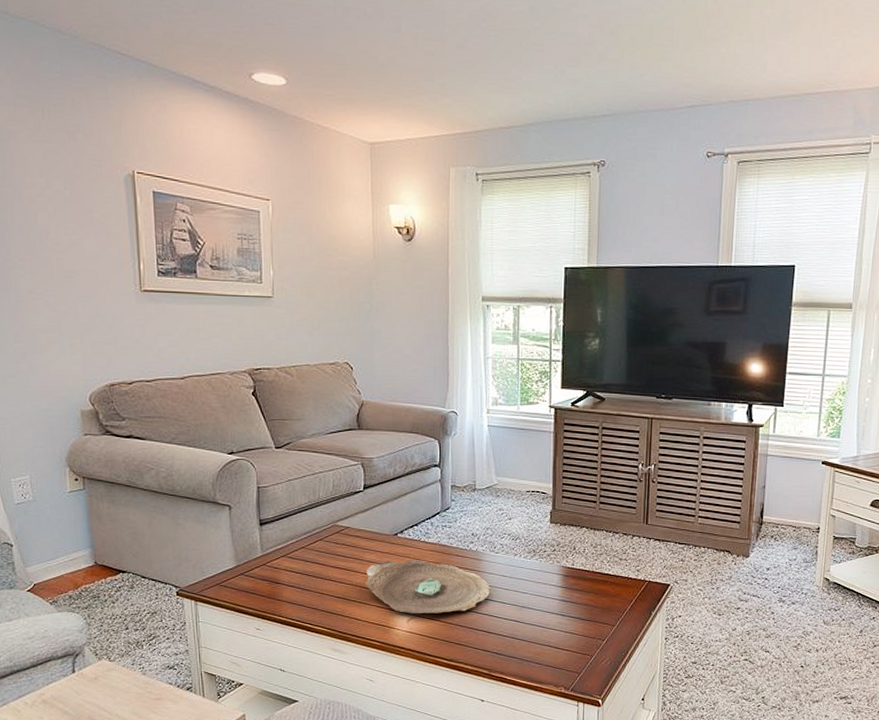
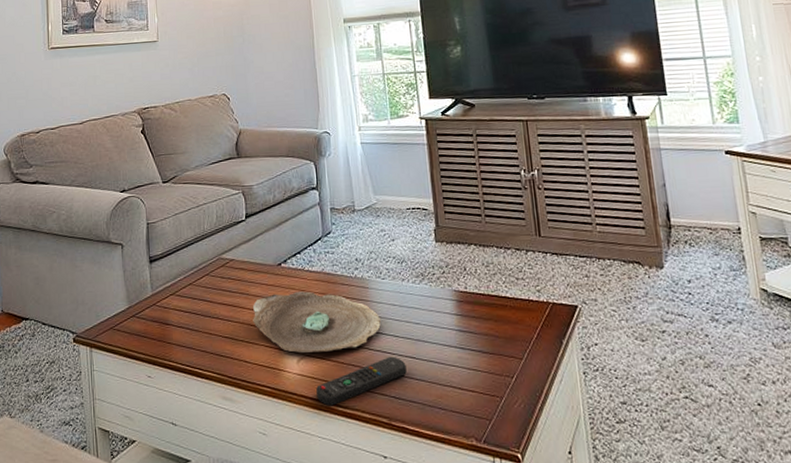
remote control: none [424,619,510,659] -> present [316,356,407,406]

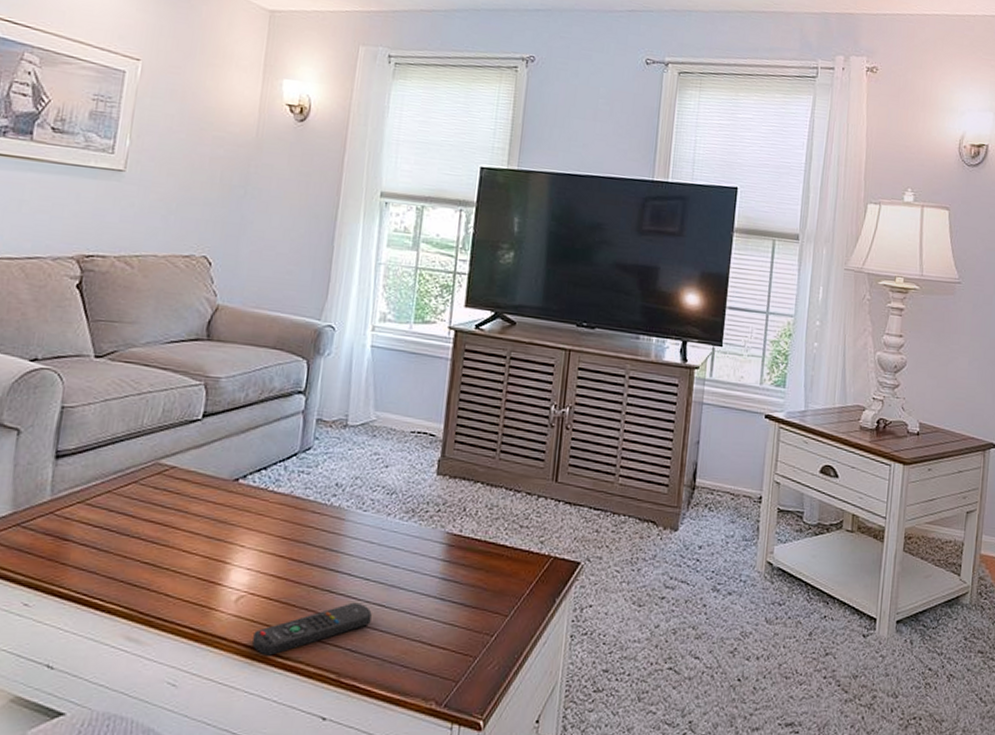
decorative bowl: present [253,291,381,353] -> none [186,515,352,591]

